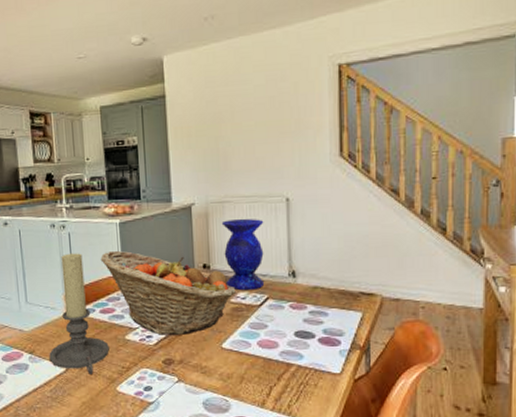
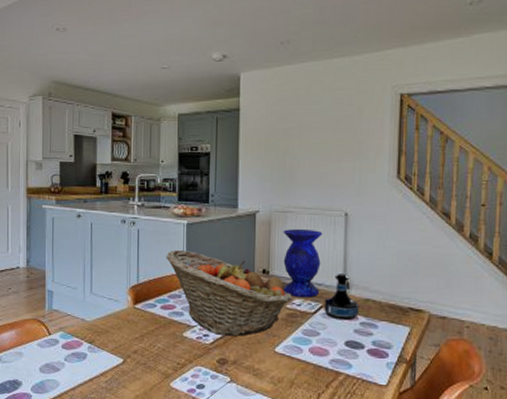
candle holder: present [49,253,109,374] -> none [108,249,167,368]
tequila bottle: none [270,262,307,311] -> present [324,274,359,321]

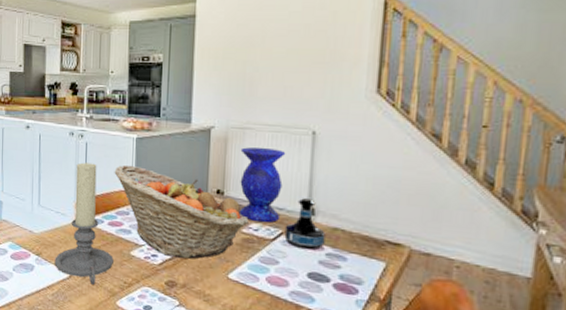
candle holder: none [108,249,167,368] -> present [54,162,114,285]

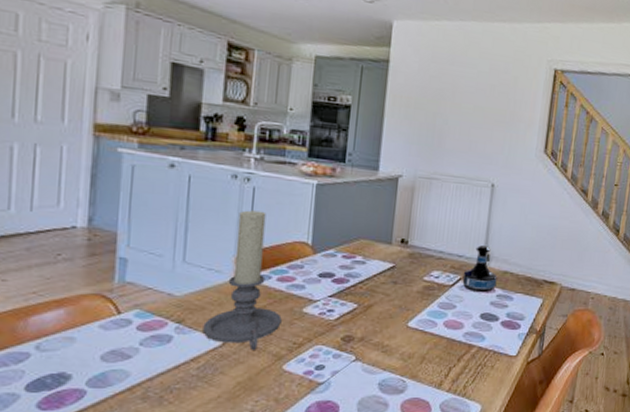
fruit basket: present [114,165,249,259] -> none [287,213,431,311]
vase: present [240,147,286,223] -> none [422,197,468,270]

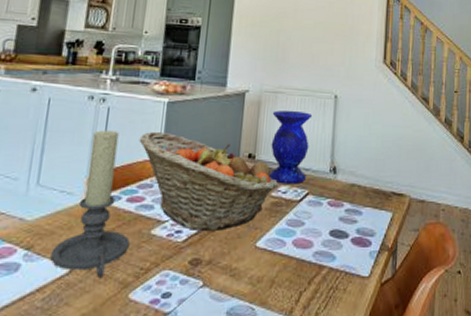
fruit basket: none [287,213,431,311] -> present [139,131,278,231]
vase: none [422,197,468,270] -> present [270,110,313,185]
tequila bottle: present [462,245,497,293] -> none [310,158,345,208]

